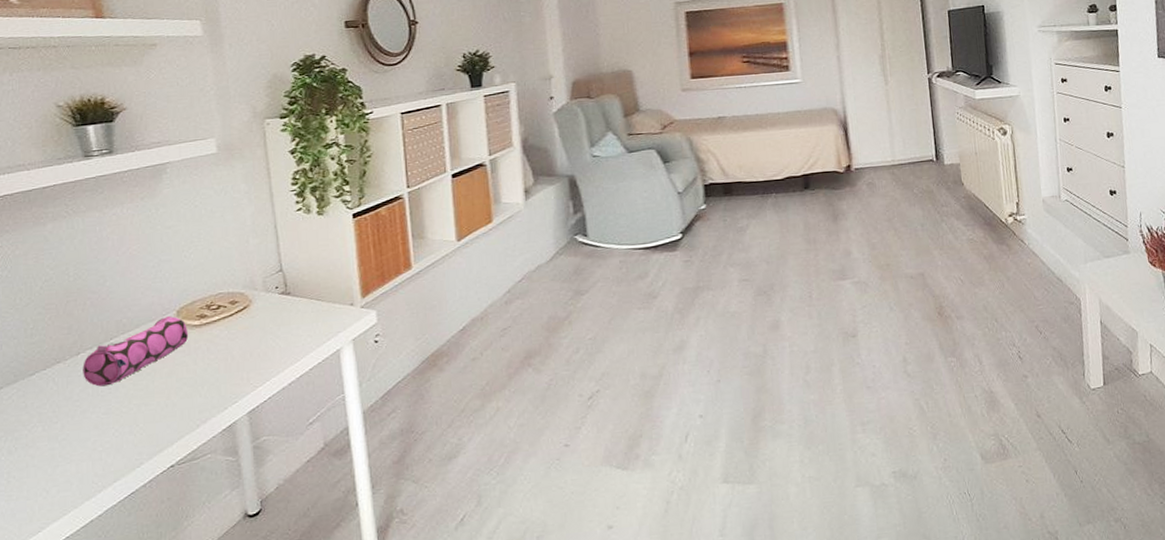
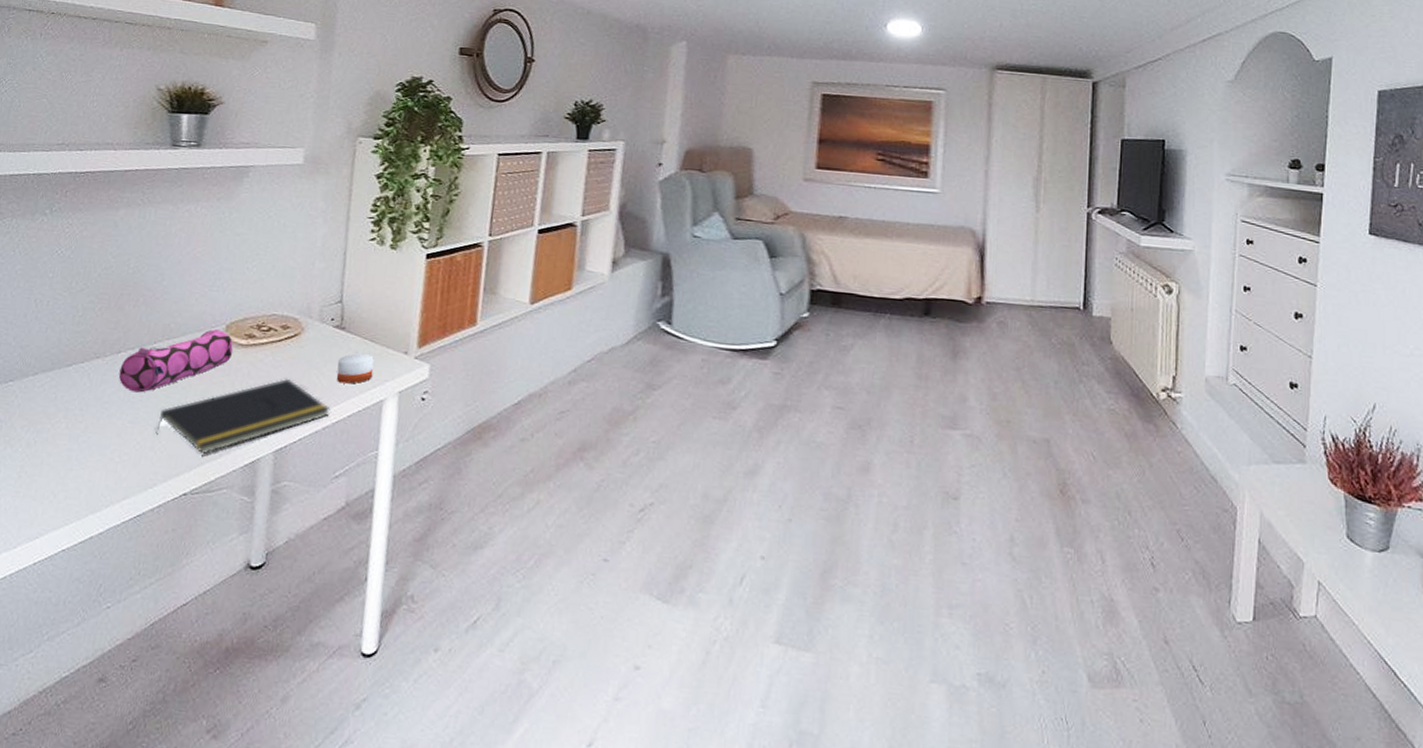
notepad: none [131,347,293,428] -> present [155,378,331,454]
candle: none [289,312,325,342] -> present [336,352,374,384]

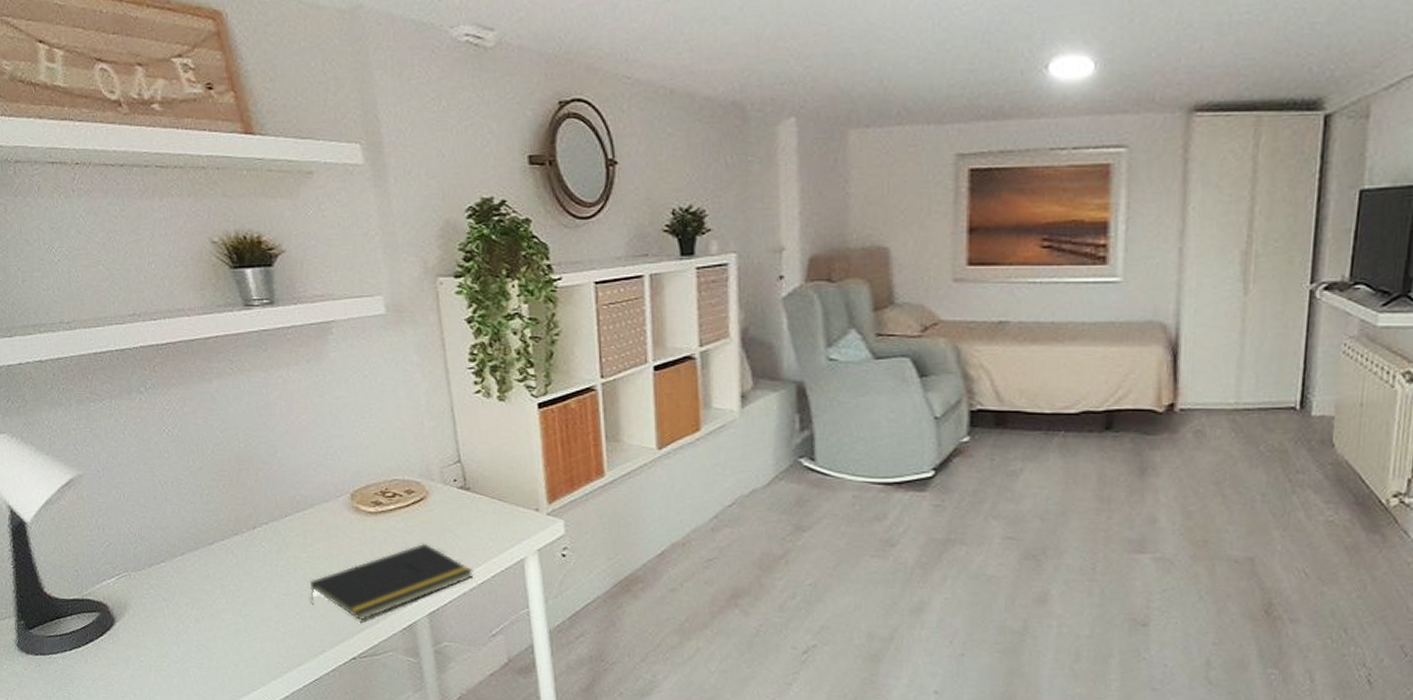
pencil case: present [118,329,233,393] -> none [260,499,365,566]
candle: present [336,352,374,384] -> none [469,512,508,545]

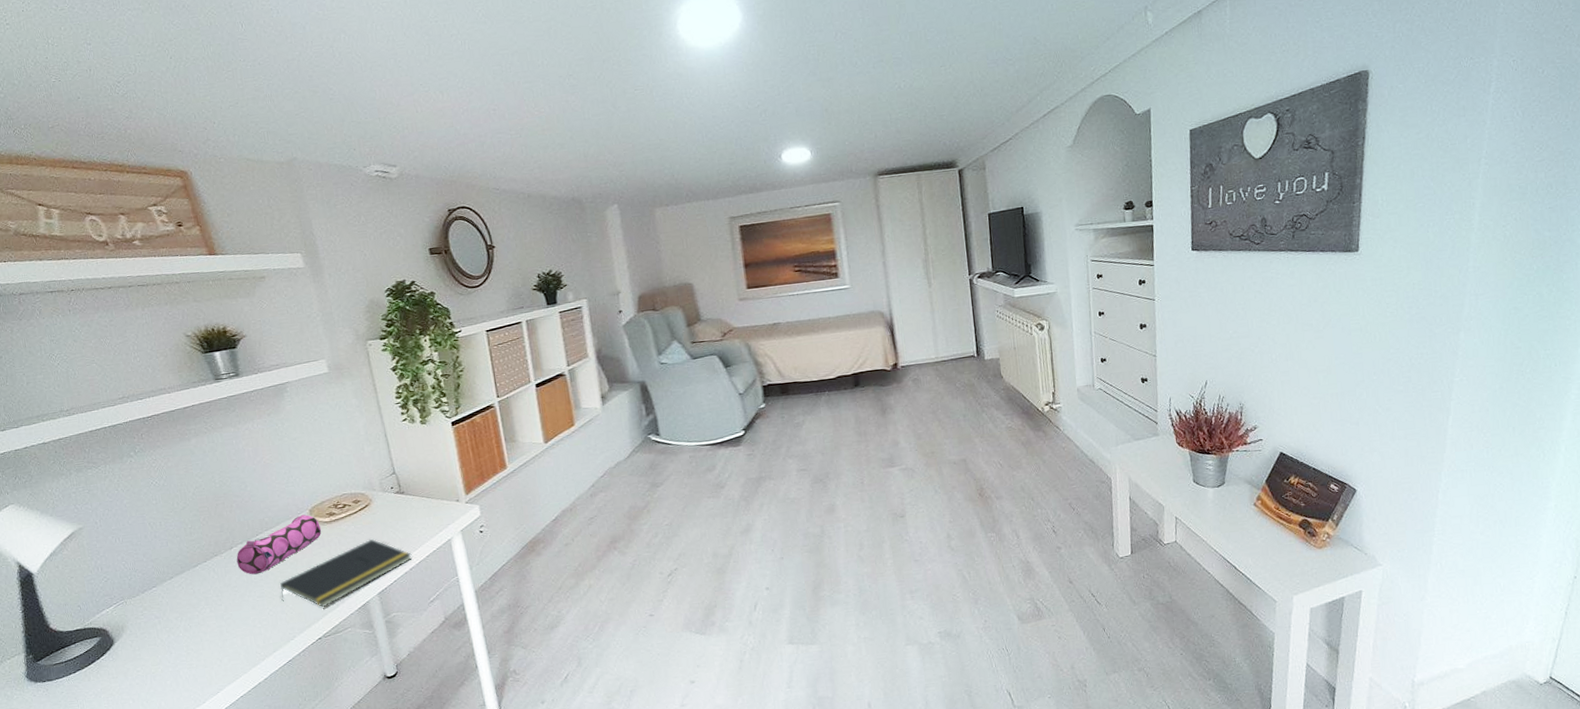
pencil case: none [260,499,365,566] -> present [236,515,322,575]

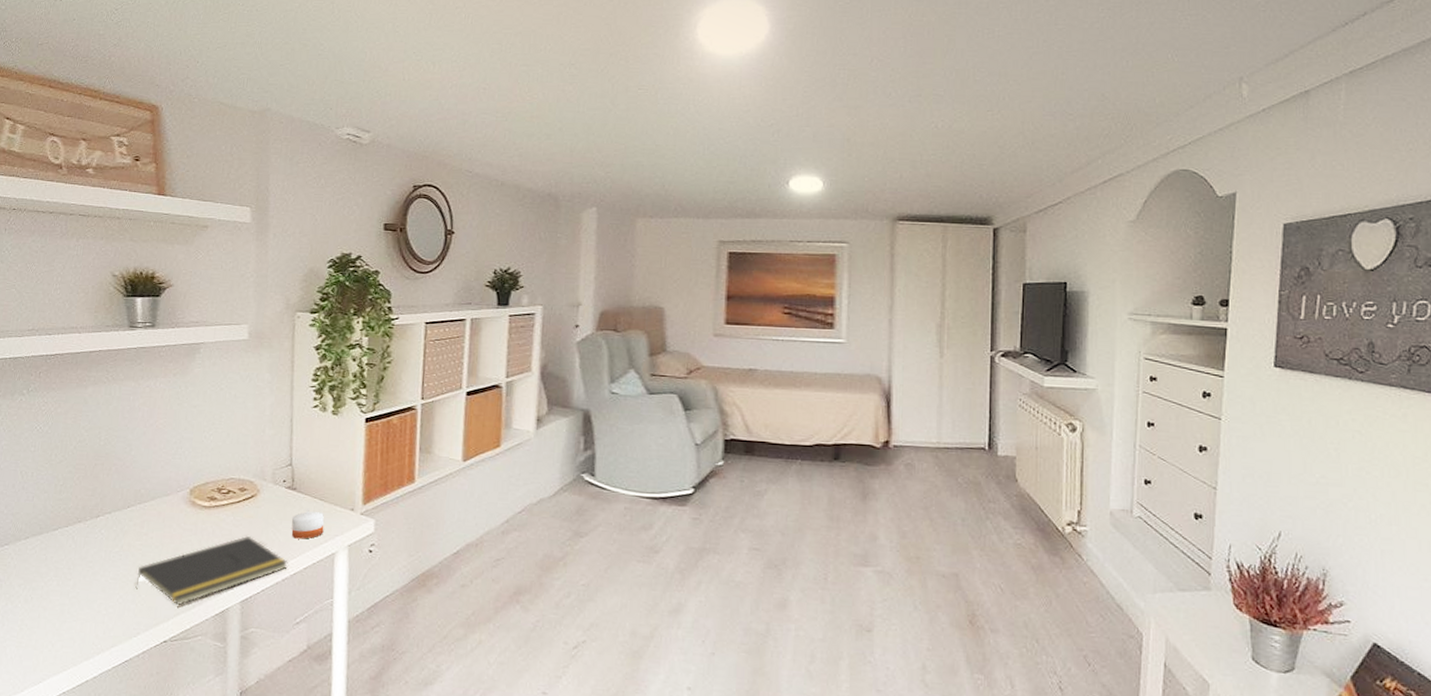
pencil case: present [236,515,322,575] -> none [99,493,198,552]
candle: none [405,508,437,534] -> present [291,510,325,539]

